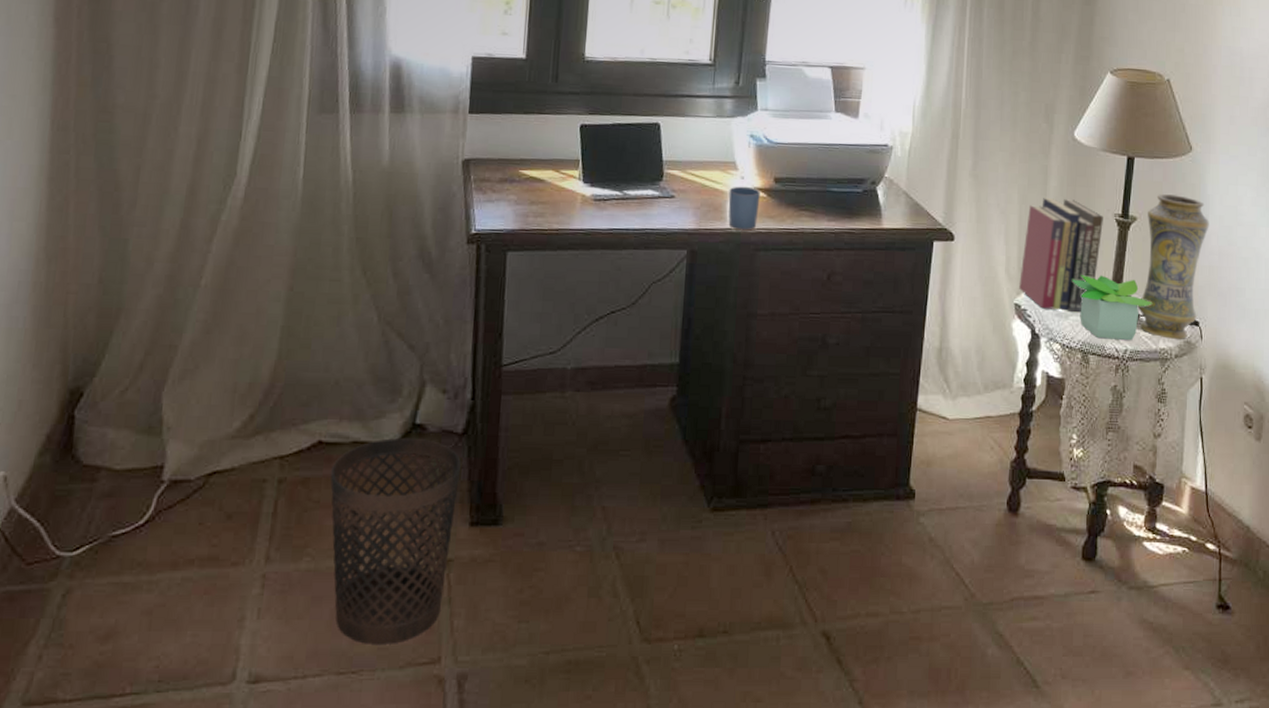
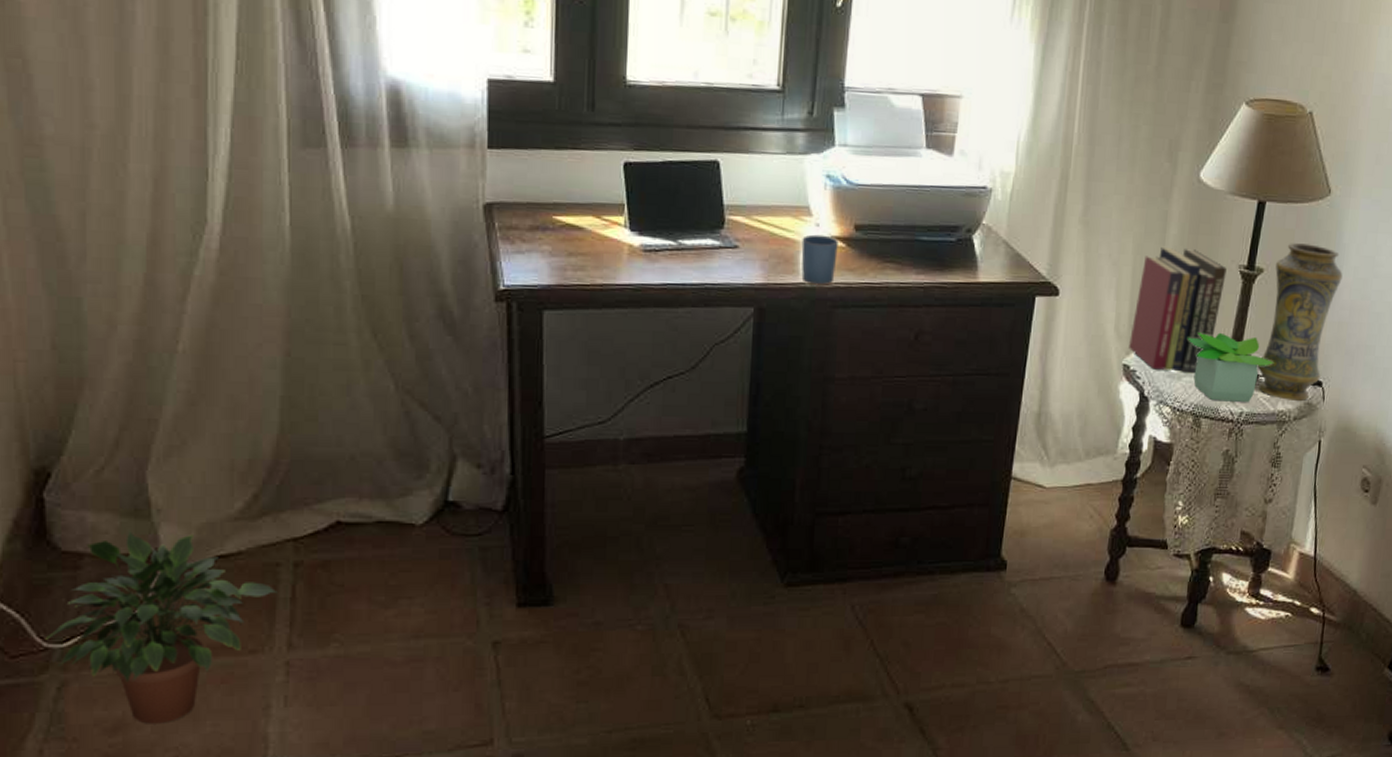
potted plant: none [58,446,262,633] -> present [45,530,278,724]
trash bin: present [330,437,461,644] -> none [353,516,503,728]

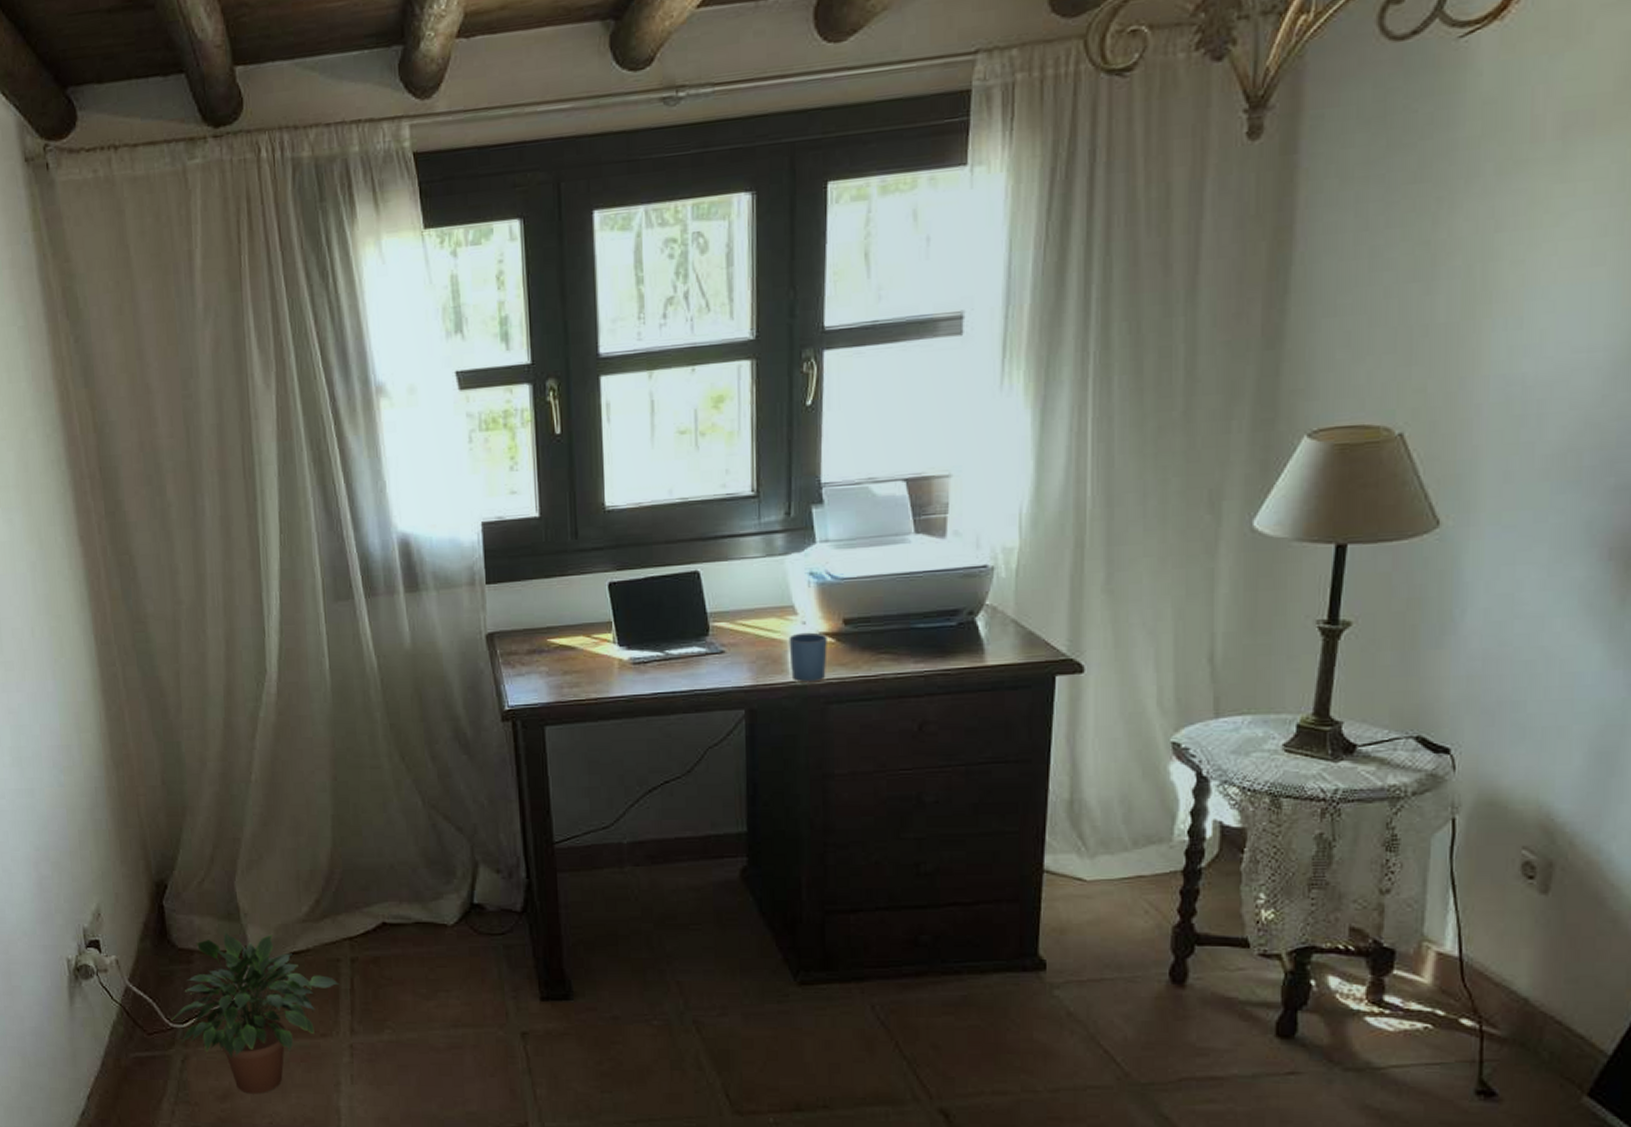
books: present [1129,246,1227,372] -> none [1177,608,1300,747]
potted plant: present [1187,331,1274,403] -> none [1253,699,1377,778]
vase: present [1257,243,1343,401] -> none [1353,587,1467,772]

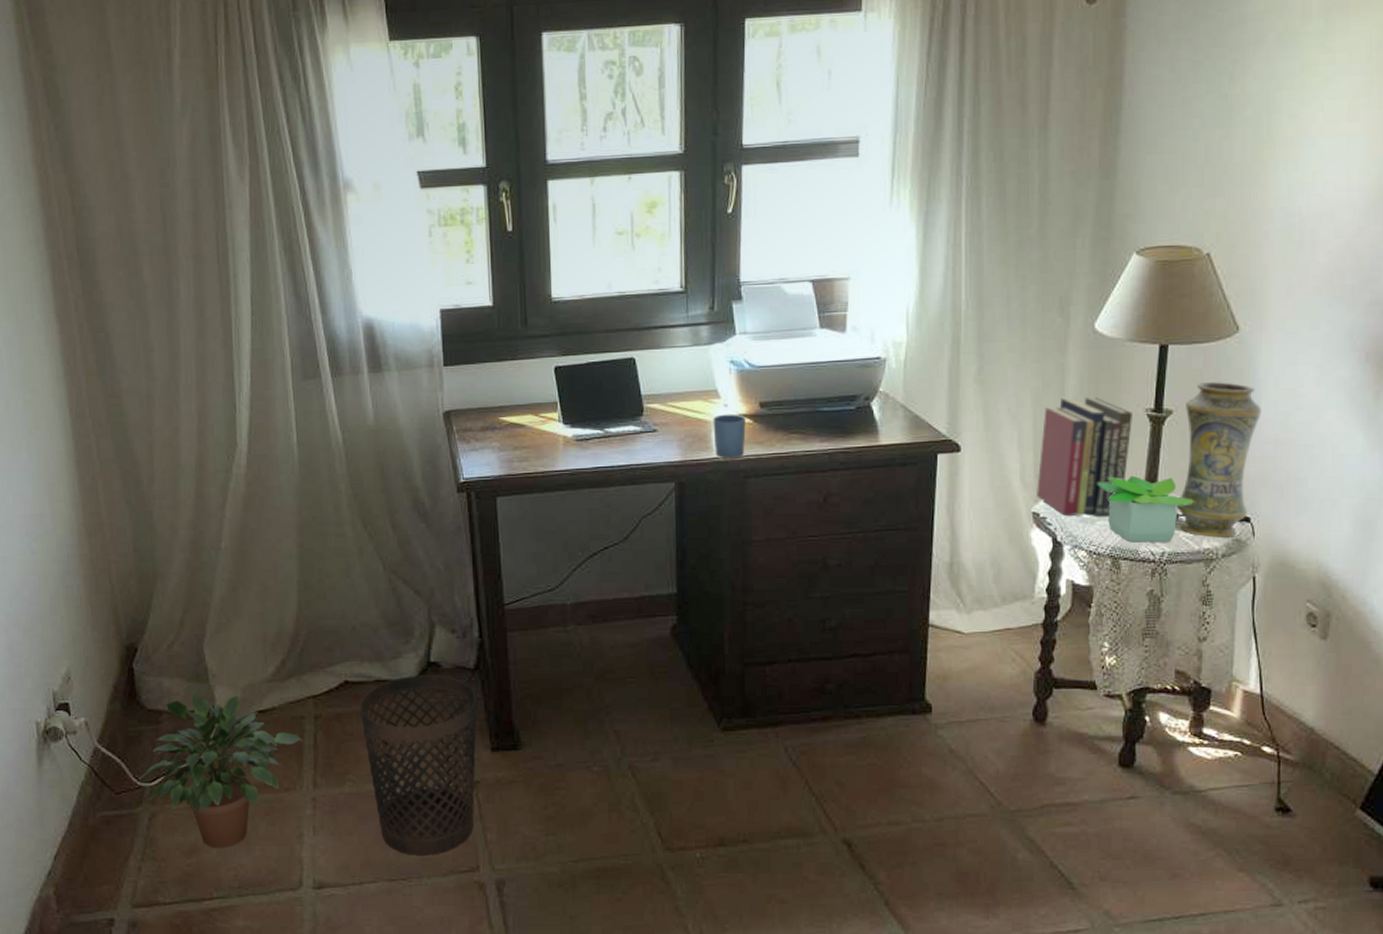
trash bin: none [398,917,525,1110] -> present [359,674,477,855]
books: none [1177,608,1300,747] -> present [1037,397,1132,517]
potted plant: none [1253,699,1377,778] -> present [1097,475,1194,543]
vase: none [1353,587,1467,772] -> present [1175,382,1262,538]

